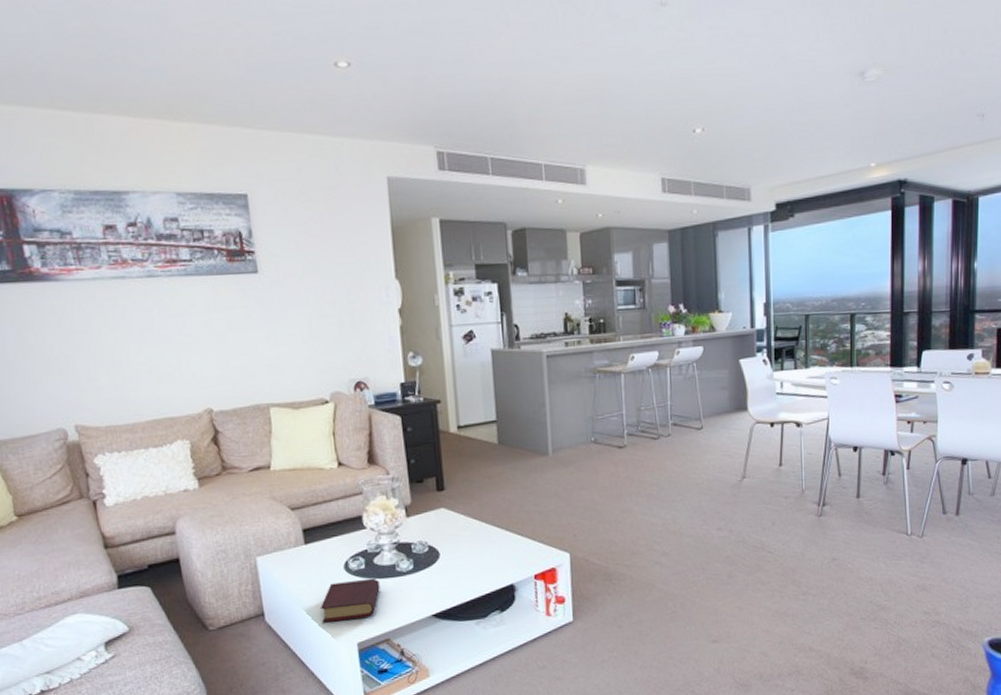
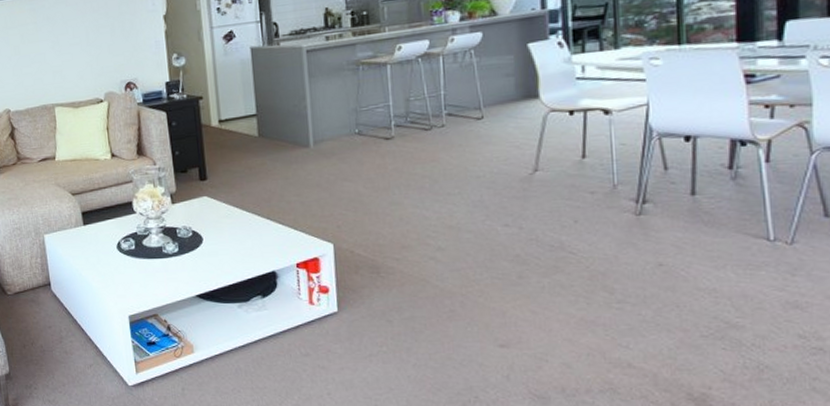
book: present [321,578,380,623] -> none [97,258,149,295]

